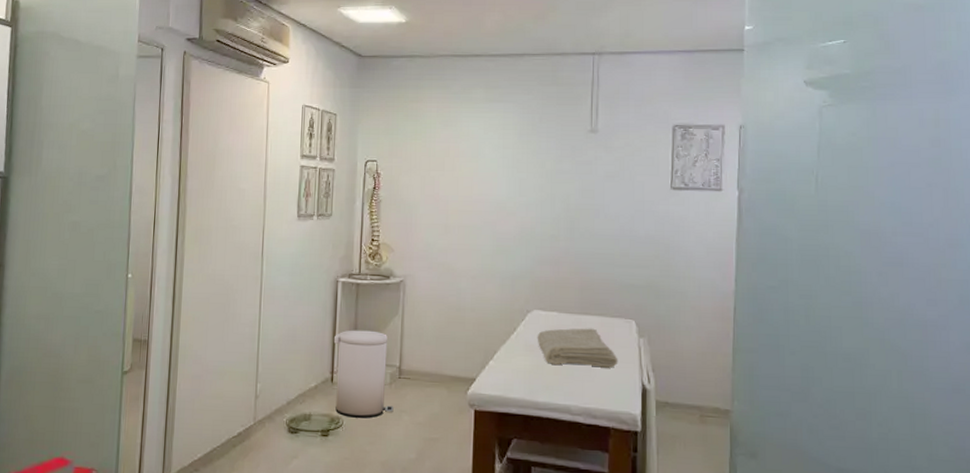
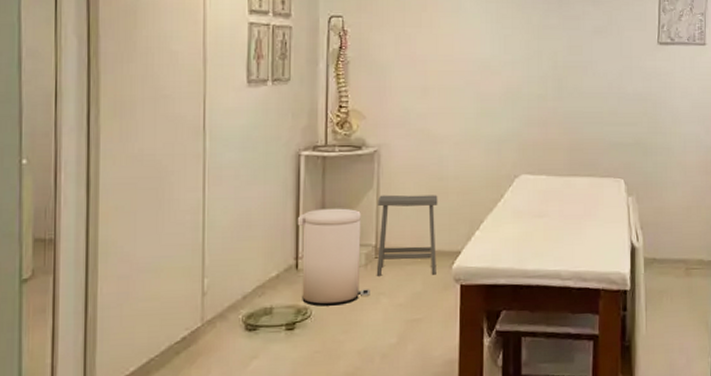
stool: none [399,321,456,399] -> present [376,194,438,276]
towel: present [537,328,618,368] -> none [525,190,608,230]

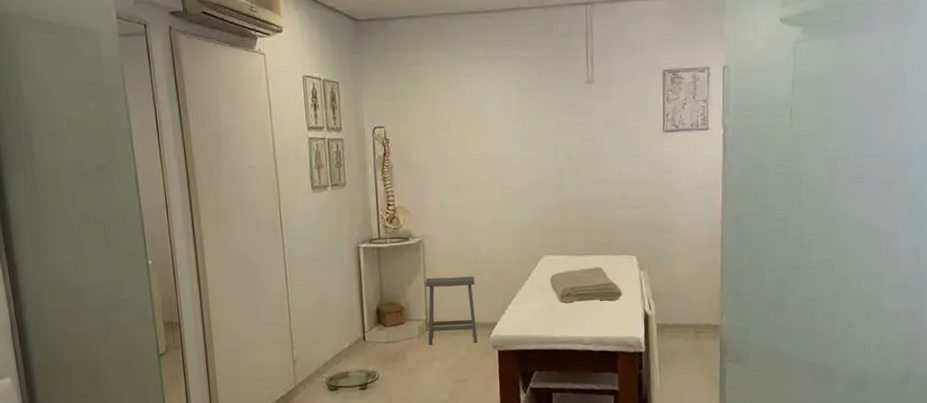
pedal bin: present [297,208,370,306] -> none [361,290,425,371]
towel: none [525,190,608,230] -> present [549,266,623,303]

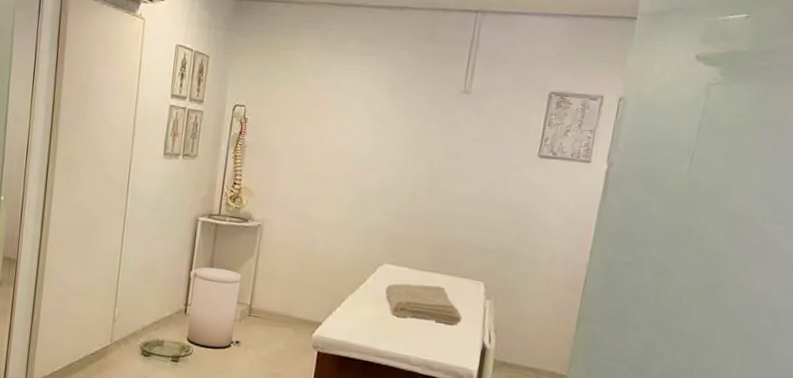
pedal bin: none [361,290,425,371] -> present [187,267,242,350]
stool: present [425,276,478,345] -> none [247,263,307,339]

